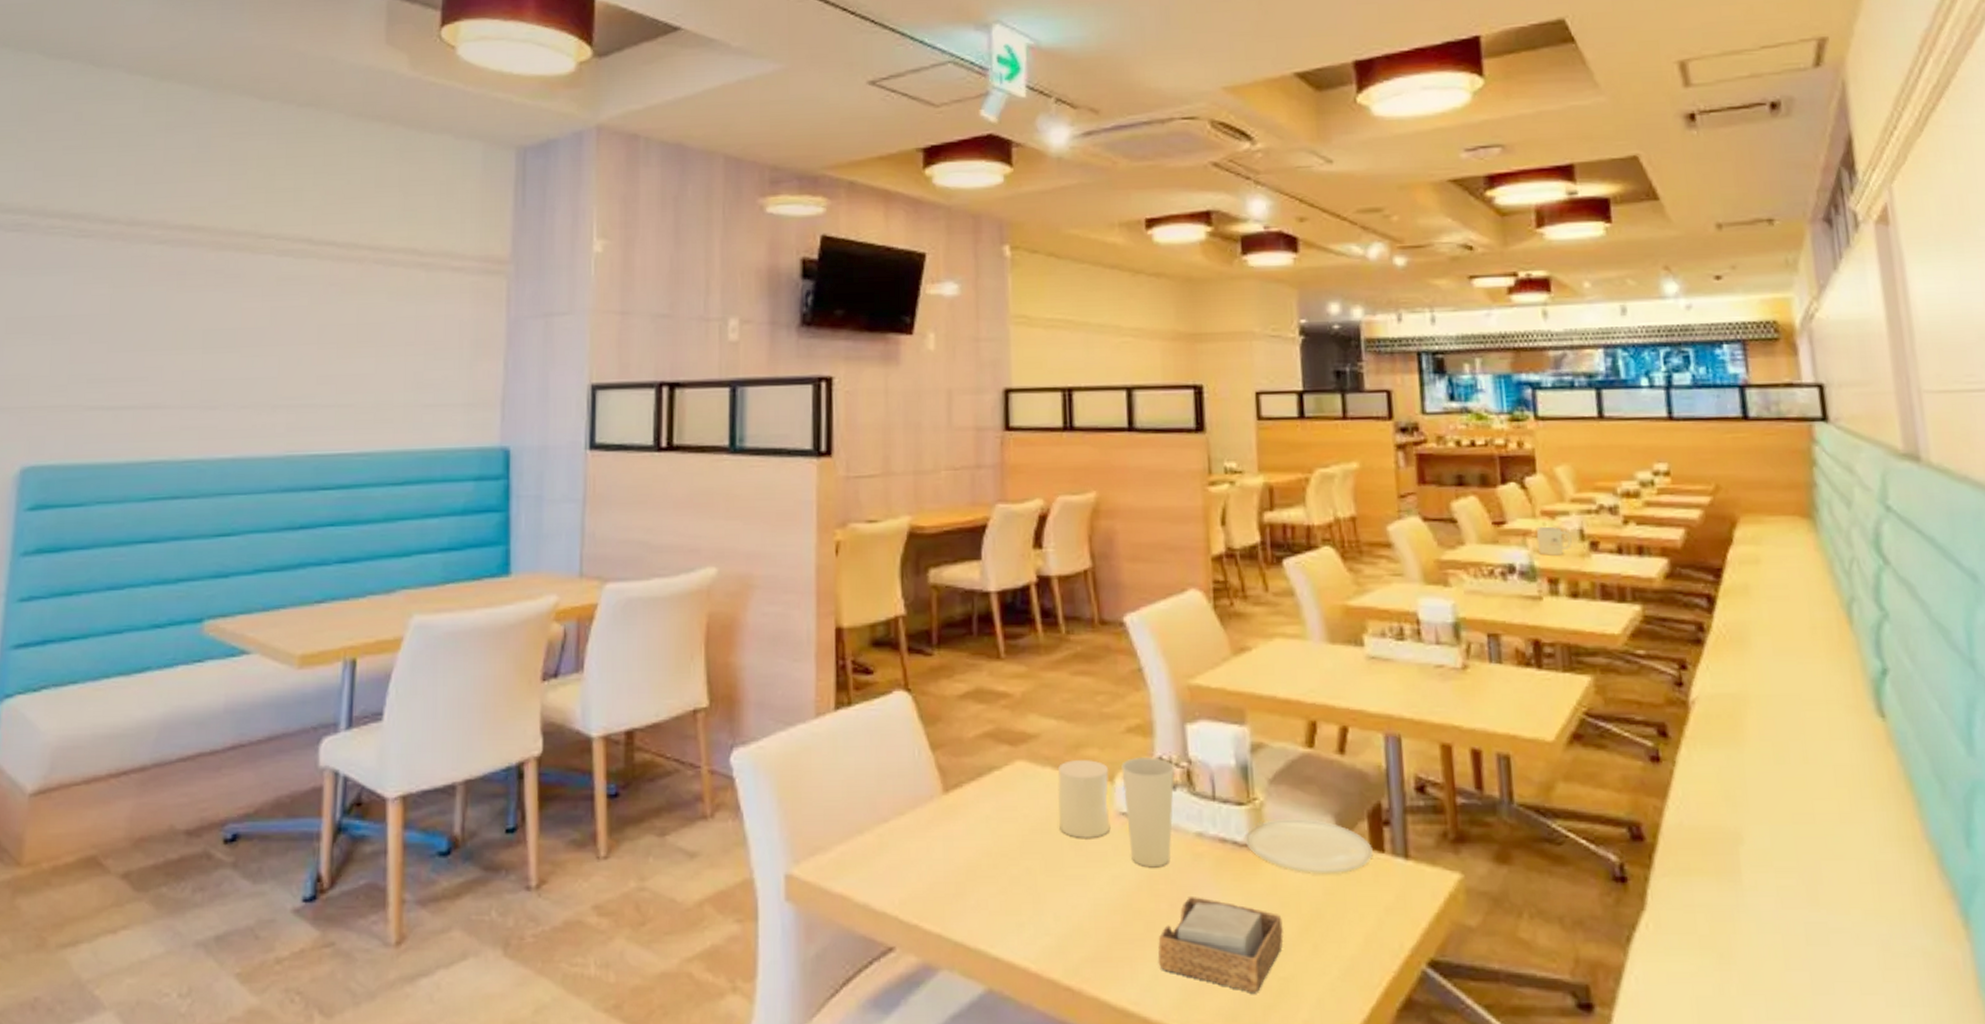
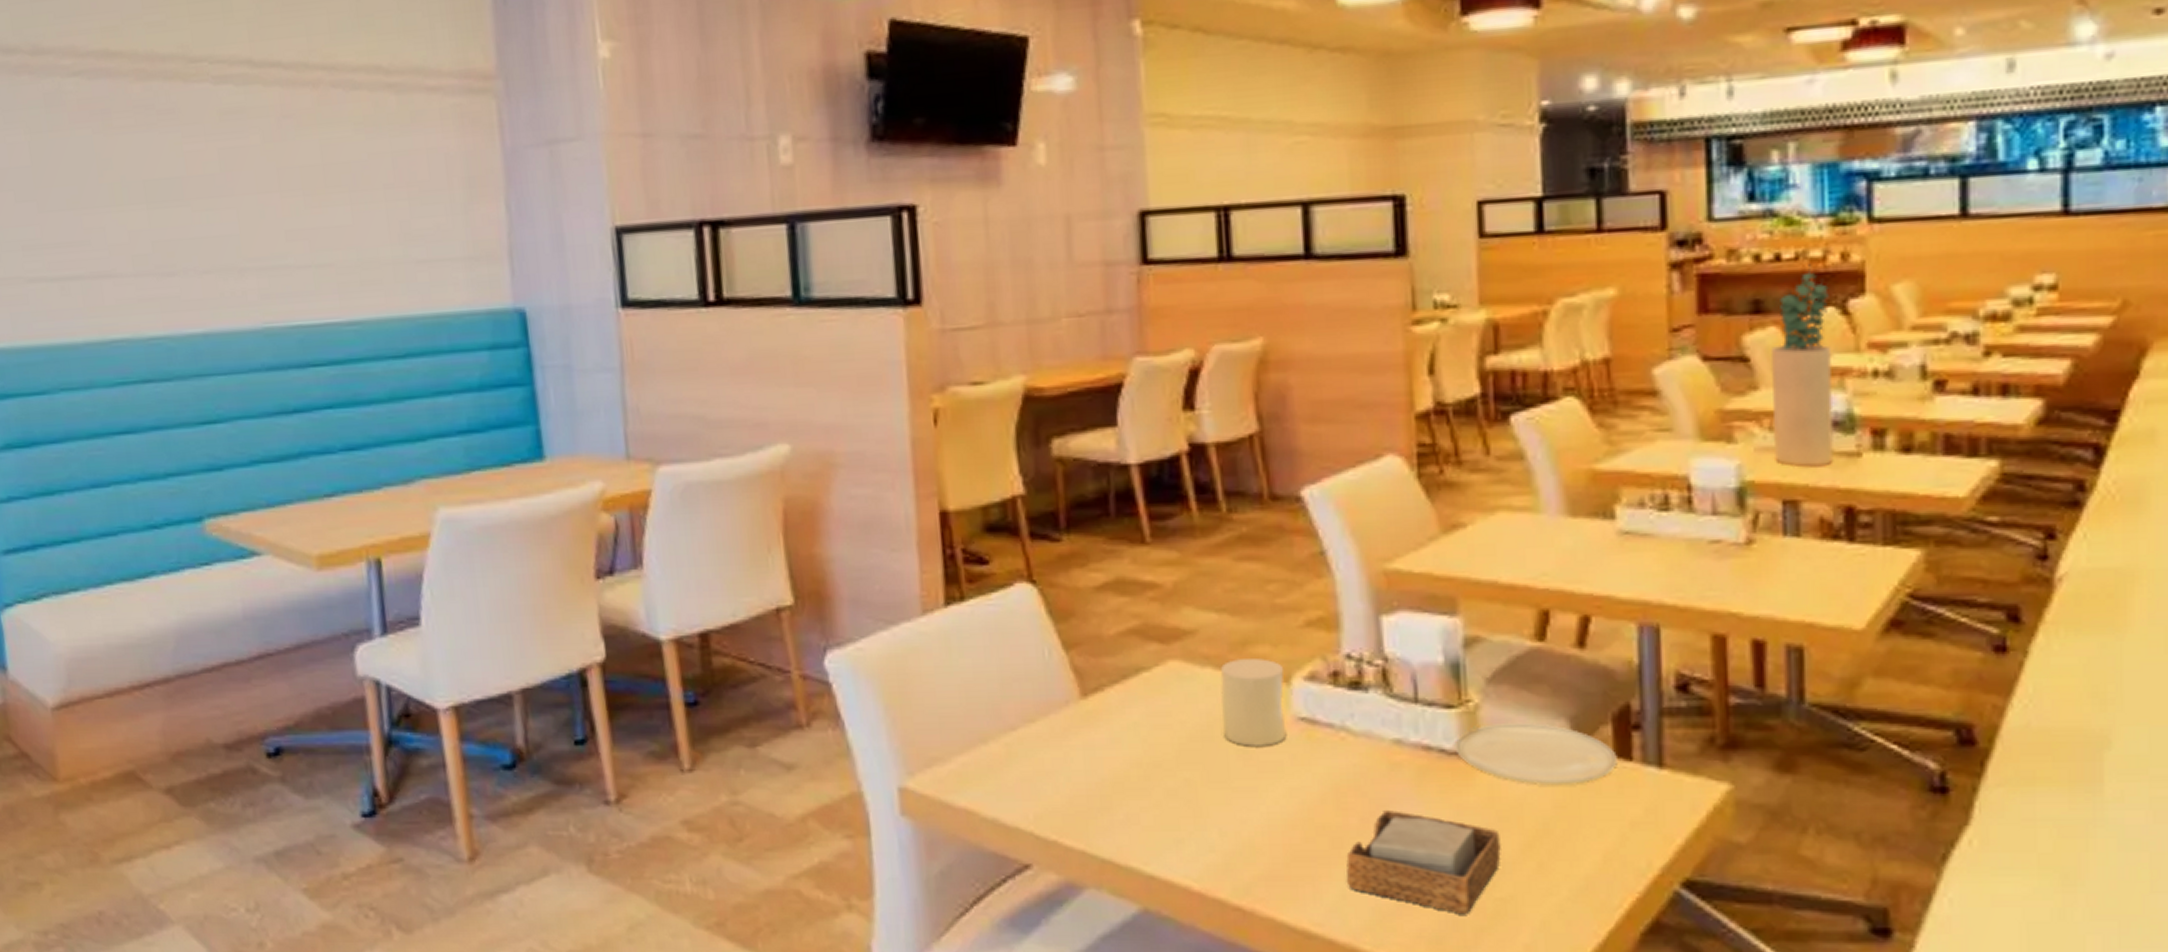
cup: present [1121,757,1174,868] -> none [1299,655,1366,779]
vase: none [1472,448,1522,608] -> present [1772,263,1834,468]
mug: present [1536,526,1572,557] -> none [1859,362,1909,401]

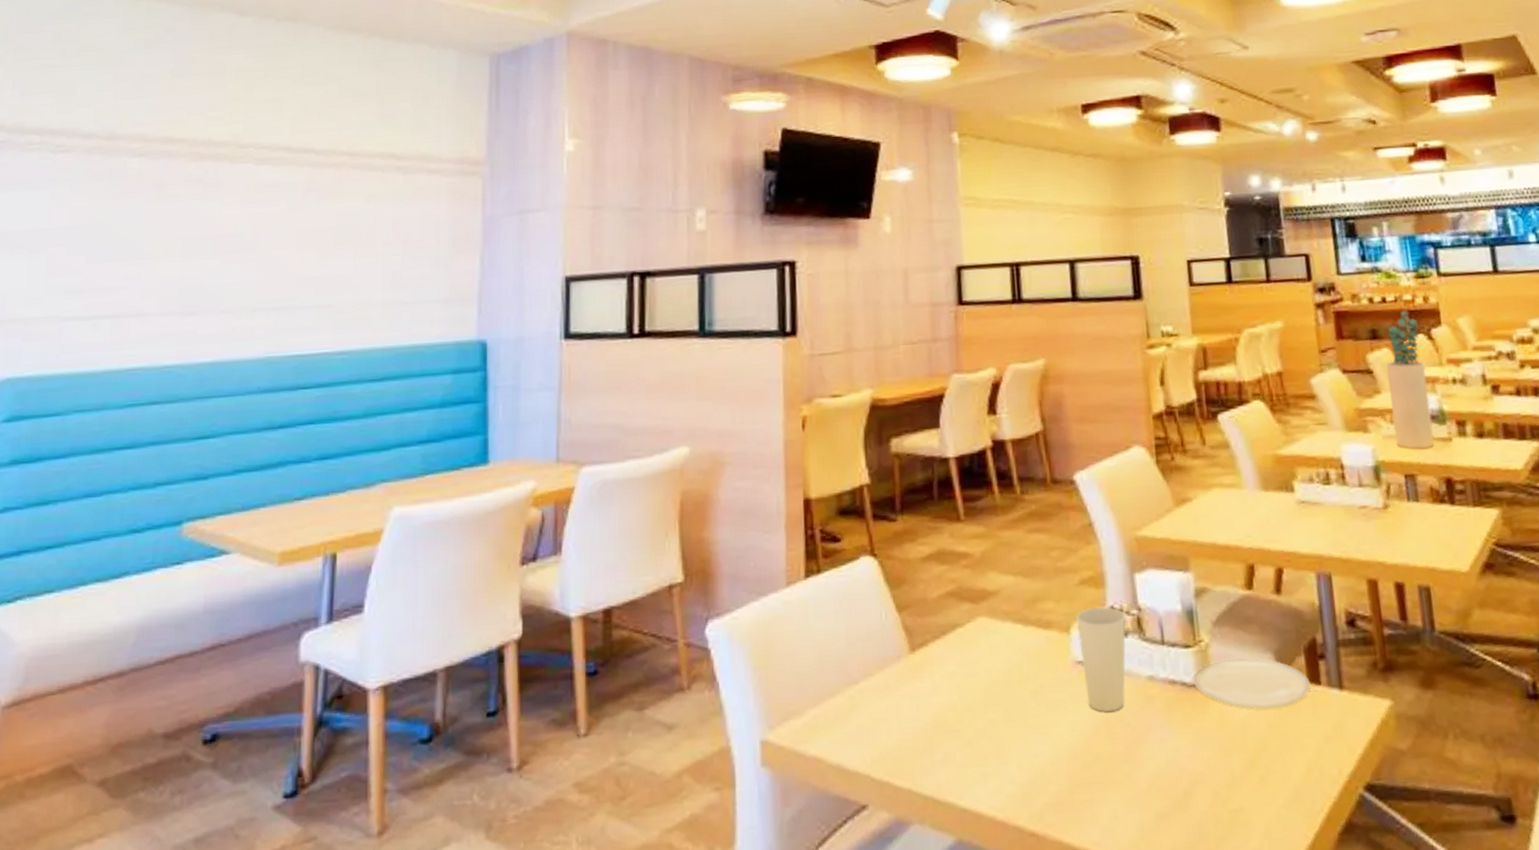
cup: present [1220,658,1287,748] -> none [1017,613,1068,689]
cup: none [1299,655,1366,779] -> present [1076,607,1126,713]
napkin holder: present [1346,809,1501,913] -> none [1116,737,1232,826]

